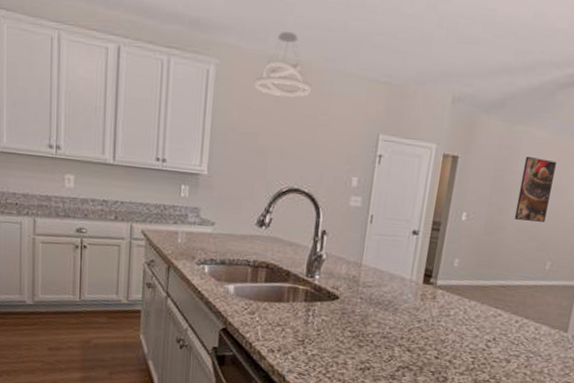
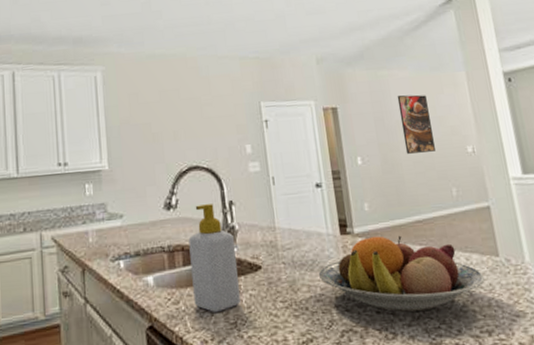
pendant light: present [255,32,311,97] -> none [139,33,190,87]
soap bottle: none [269,228,320,329] -> present [188,204,241,312]
fruit bowl: none [391,291,546,365] -> present [318,235,485,312]

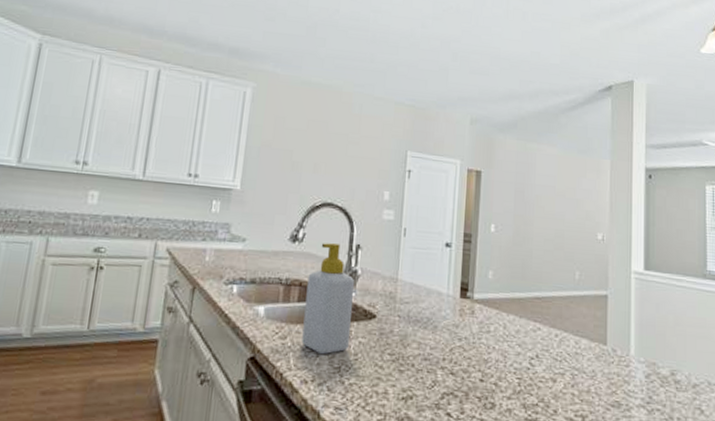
fruit bowl: present [318,235,485,312] -> none [430,304,589,386]
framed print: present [397,94,435,154] -> none [539,170,569,232]

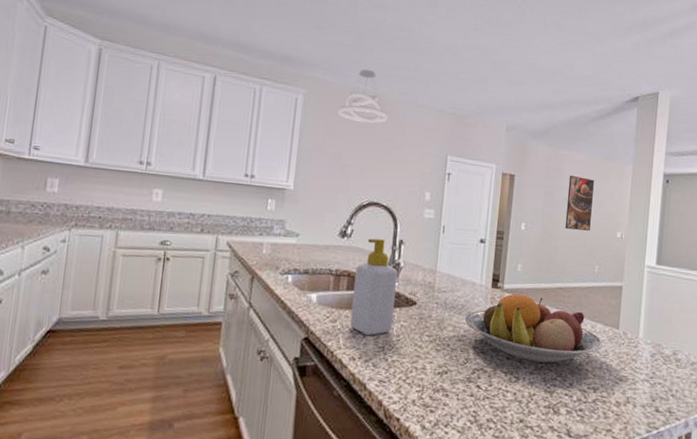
pendant light: none [289,61,342,117] -> present [339,69,388,123]
fruit bowl: none [430,304,589,386] -> present [464,294,602,363]
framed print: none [539,170,569,232] -> present [564,175,594,231]

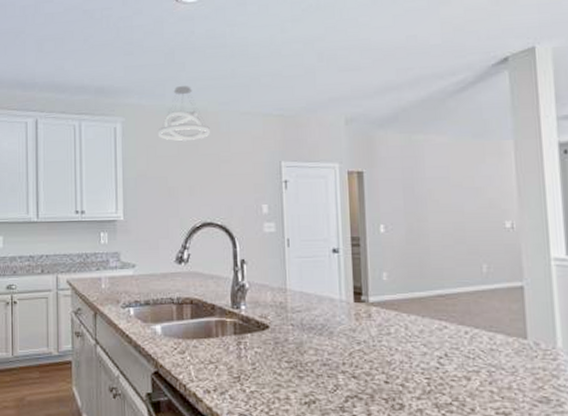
soap bottle: present [350,238,398,335] -> none [198,261,245,365]
fruit bowl: present [464,294,602,363] -> none [327,307,507,385]
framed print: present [564,175,594,231] -> none [431,162,468,225]

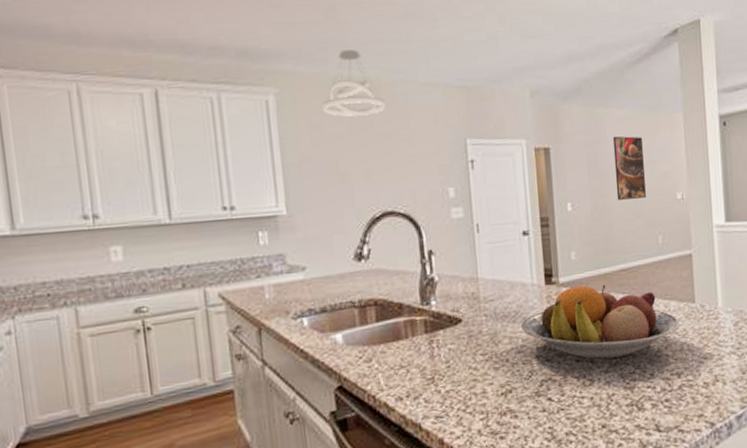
fruit bowl: none [327,307,507,385] -> present [520,284,680,360]
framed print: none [431,162,468,225] -> present [612,136,646,200]

